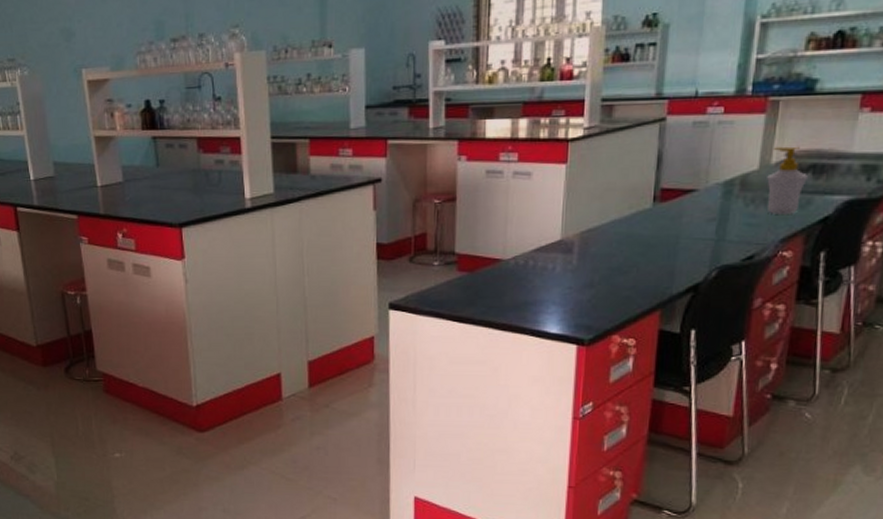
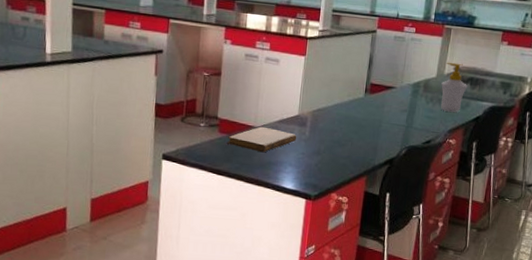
notebook: none [468,258,561,291] -> present [227,126,297,153]

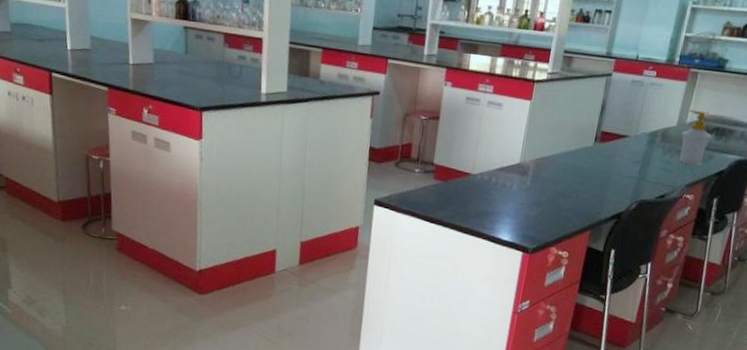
notebook: present [227,126,297,153] -> none [442,174,517,202]

